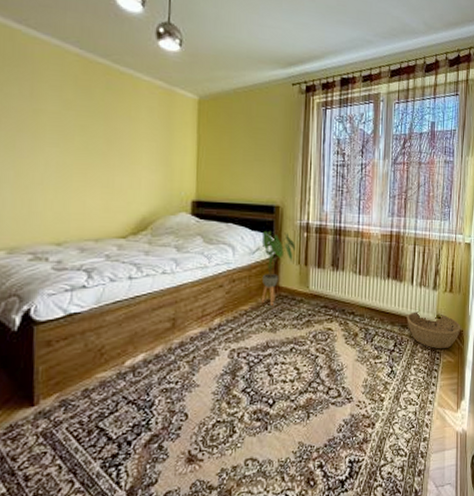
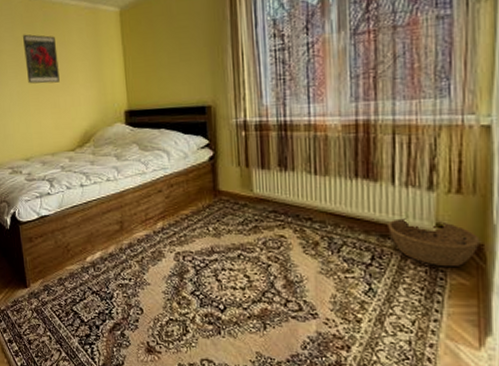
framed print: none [73,97,119,160] -> present [23,34,60,84]
house plant: present [251,231,296,305] -> none [186,133,234,210]

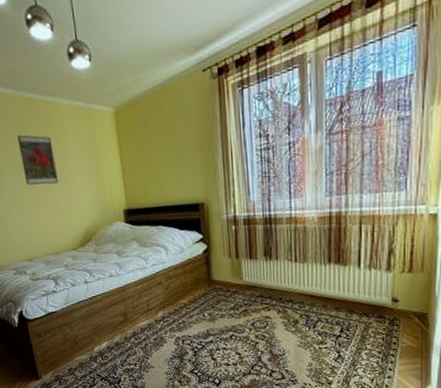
basket: present [387,218,480,268] -> none [354,295,425,334]

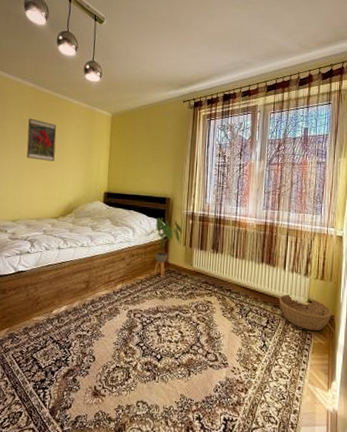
house plant: none [182,228,226,298] -> present [146,218,183,278]
basket: none [354,295,425,334] -> present [279,294,332,331]

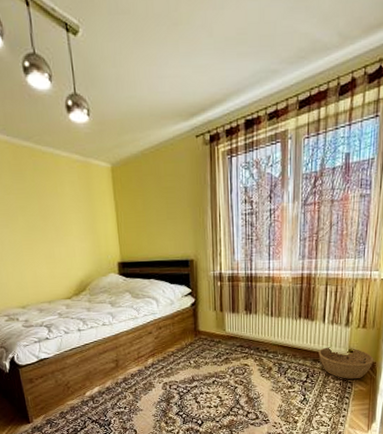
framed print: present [27,118,57,161] -> none [12,182,54,234]
house plant: present [146,218,183,278] -> none [172,283,212,347]

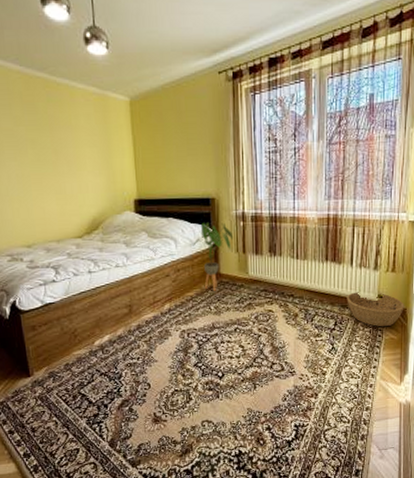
house plant: none [172,283,212,347] -> present [191,223,234,291]

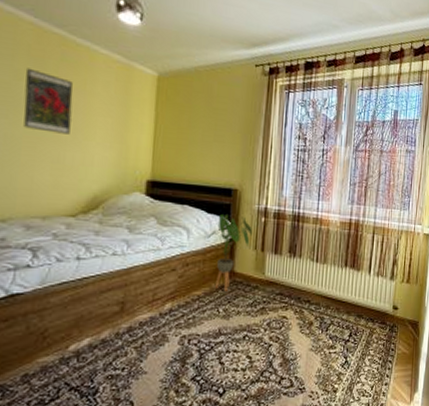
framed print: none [23,113,66,168] -> present [24,68,73,135]
basket: present [347,292,404,327] -> none [363,301,417,340]

